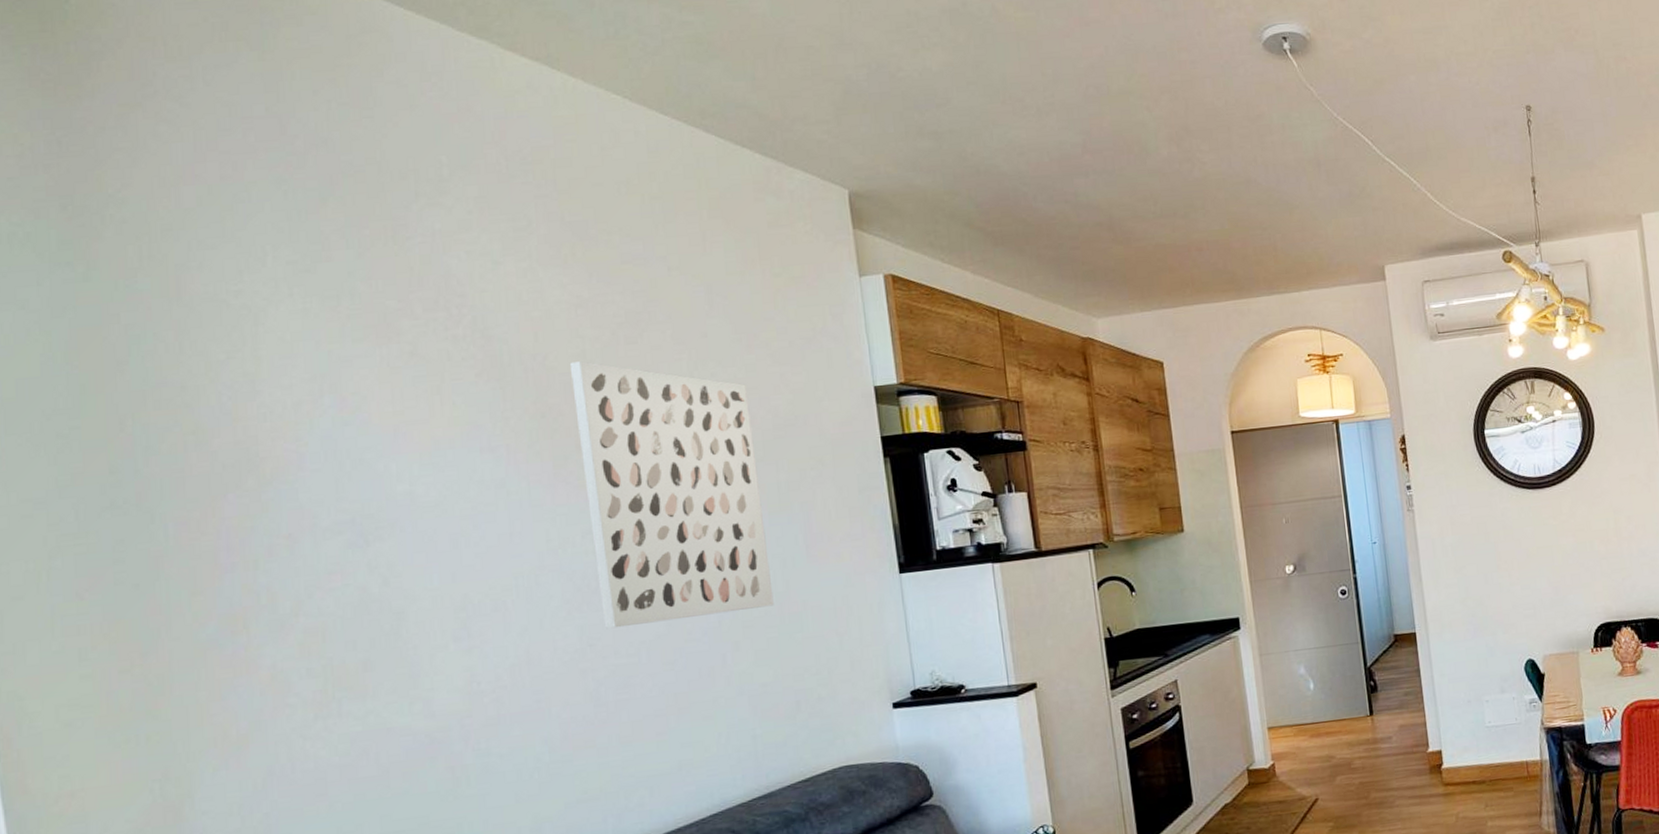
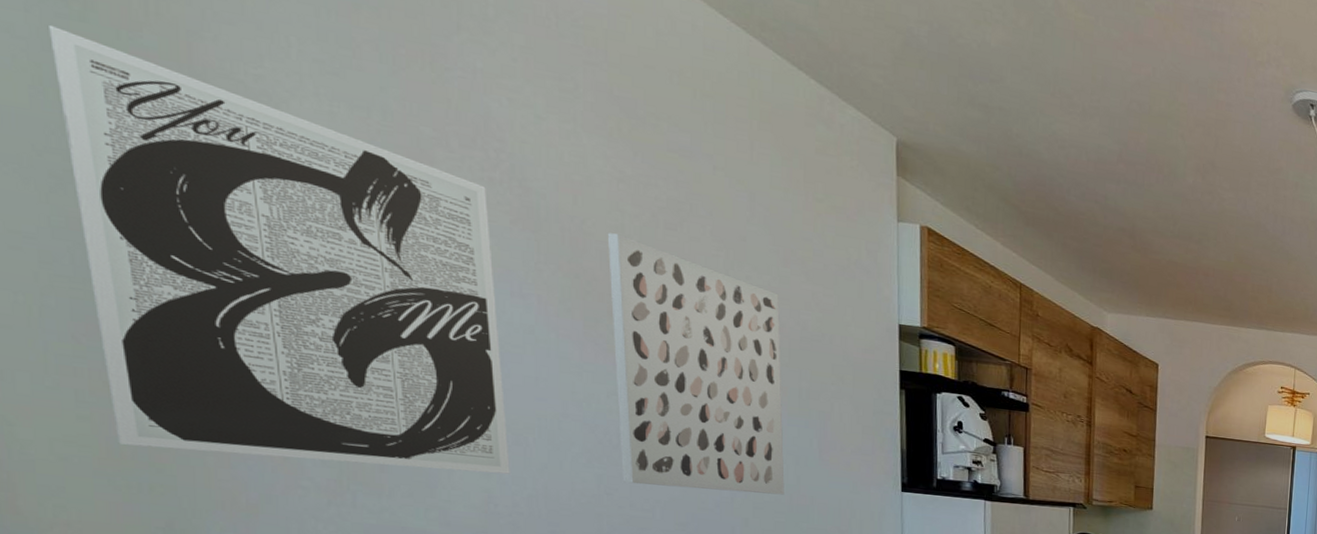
wall art: none [58,292,491,697] -> present [49,24,510,474]

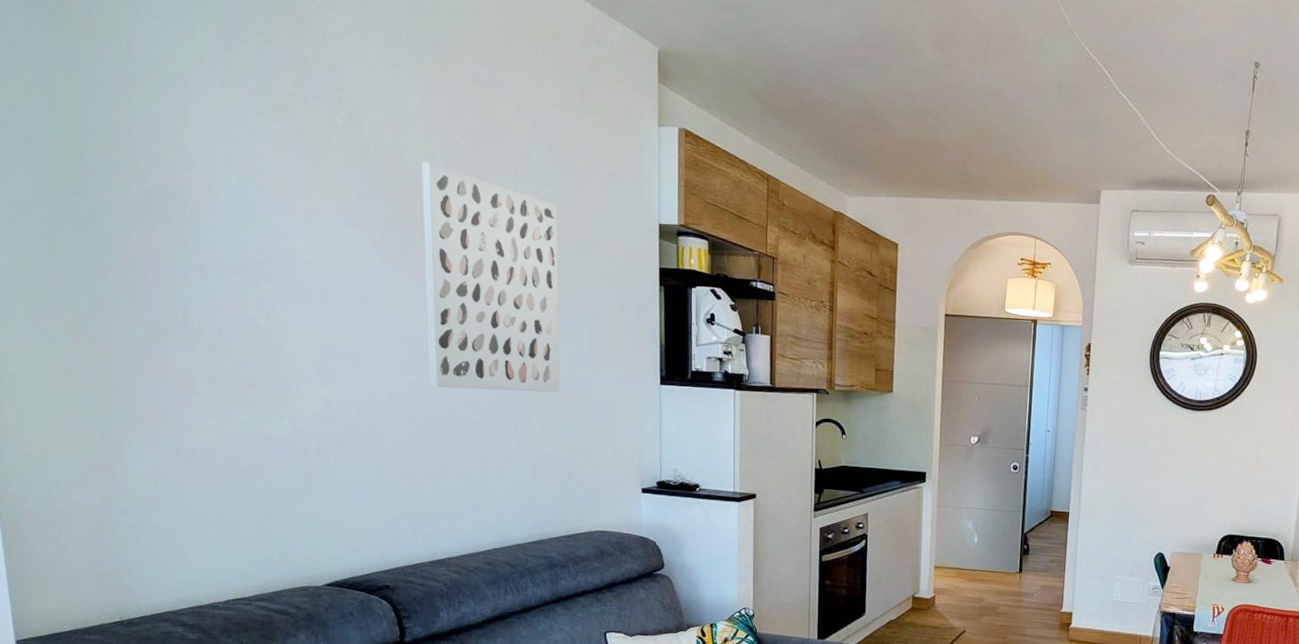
wall art: present [49,24,510,474] -> none [40,36,343,384]

